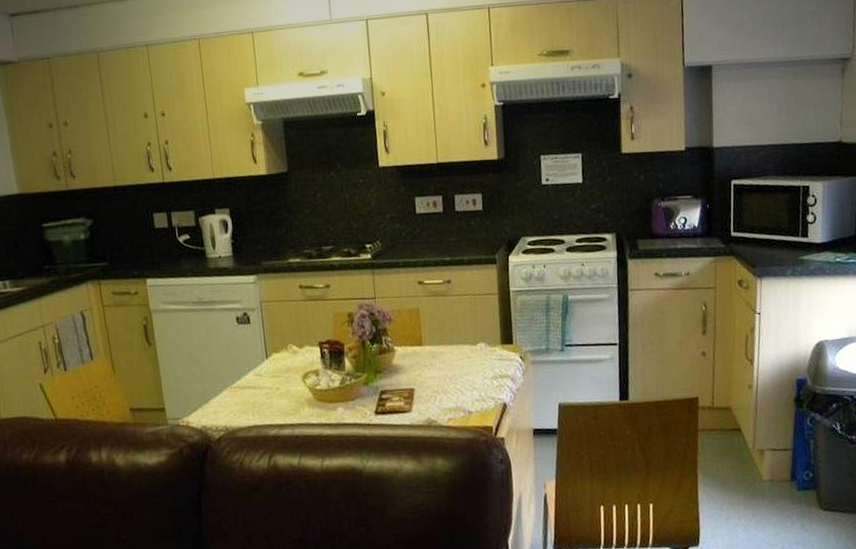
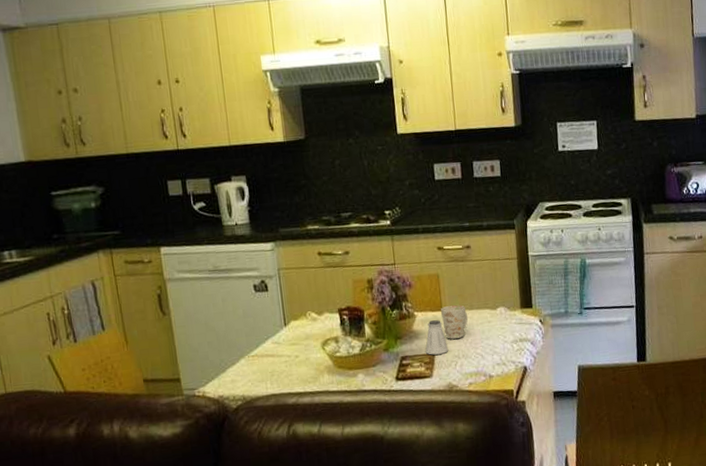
saltshaker: none [404,355,428,390] -> present [425,320,449,355]
mug: none [420,340,448,374] -> present [440,305,469,339]

